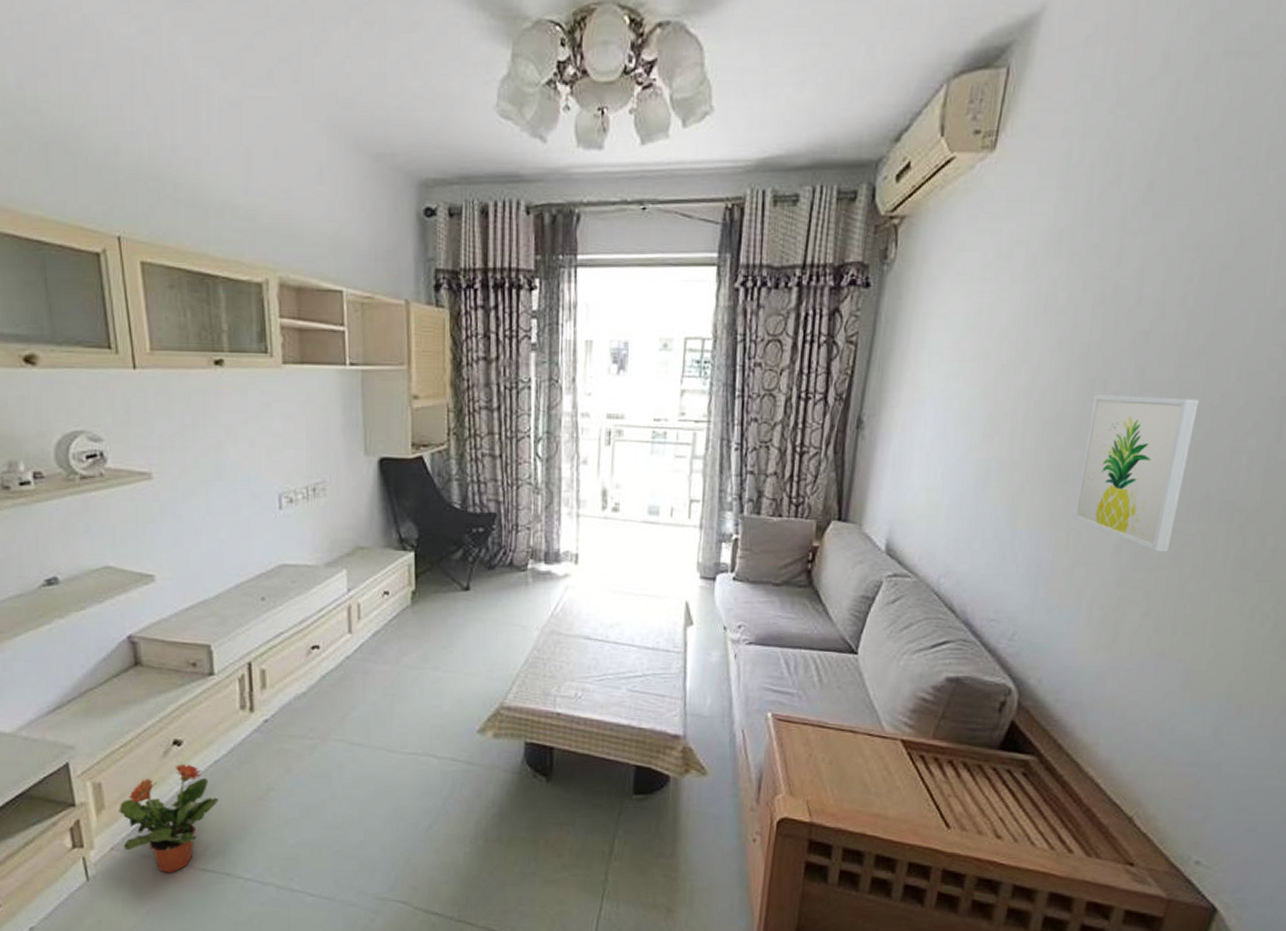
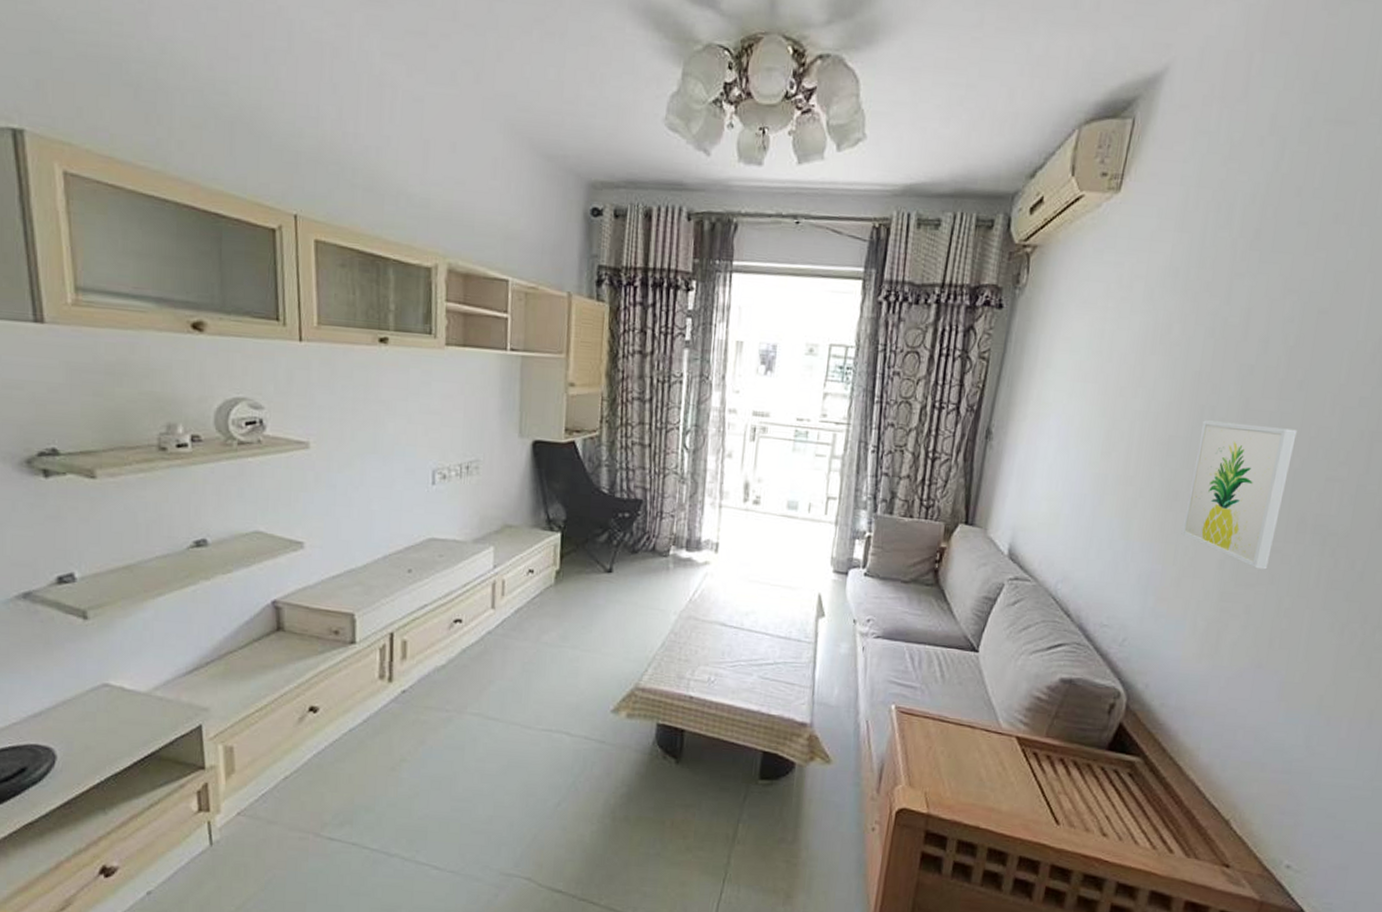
potted plant: present [119,763,219,873] -> none [249,730,350,841]

